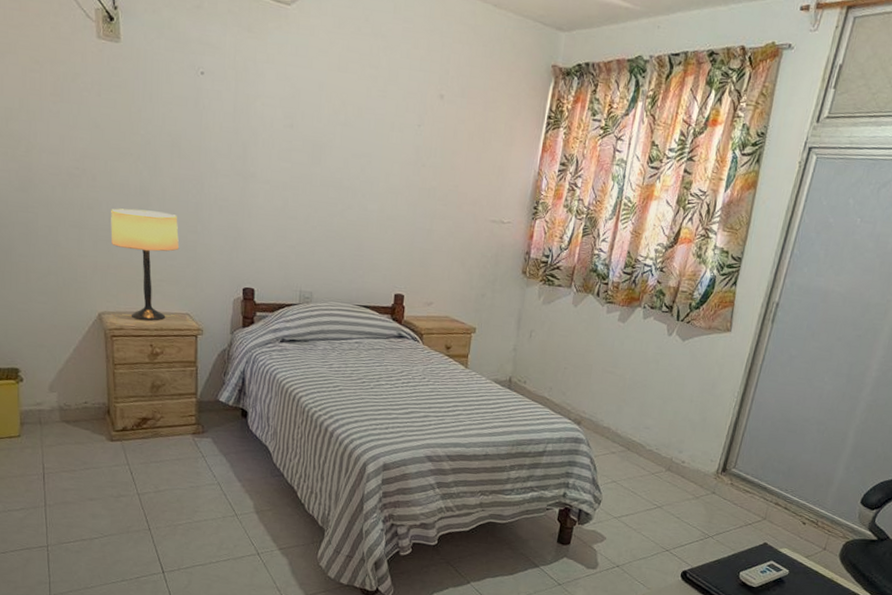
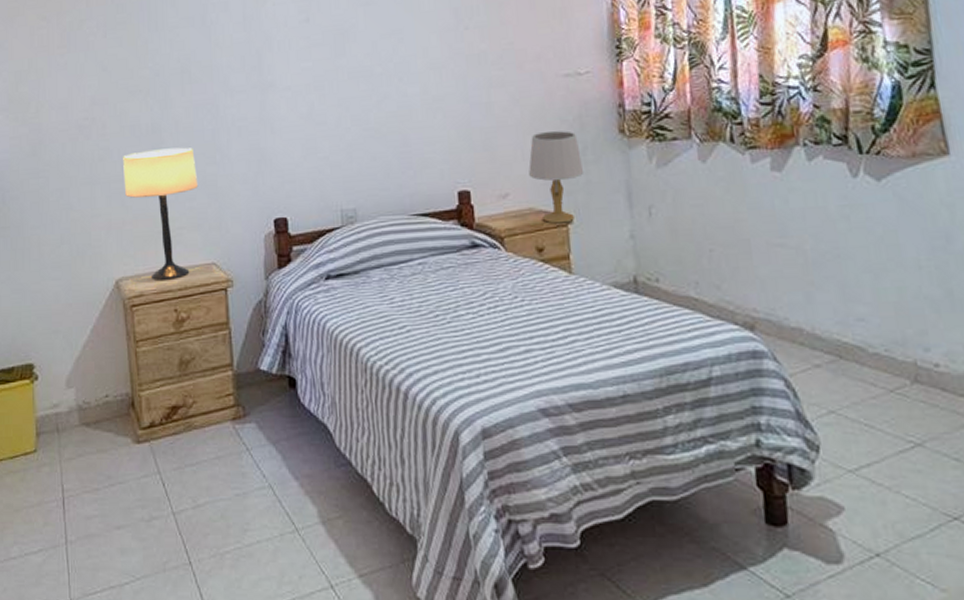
table lamp: none [451,261,492,332] -> present [528,130,584,224]

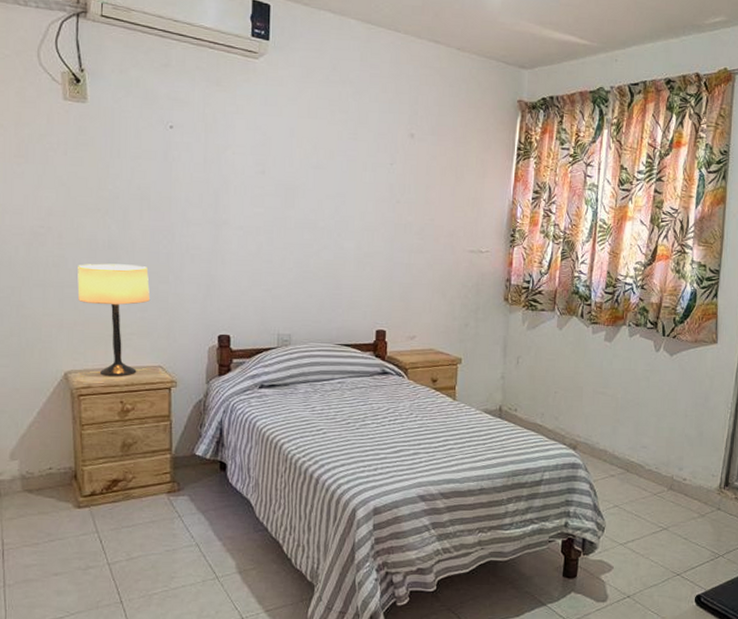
table lamp: present [528,130,584,224] -> none [433,292,475,363]

